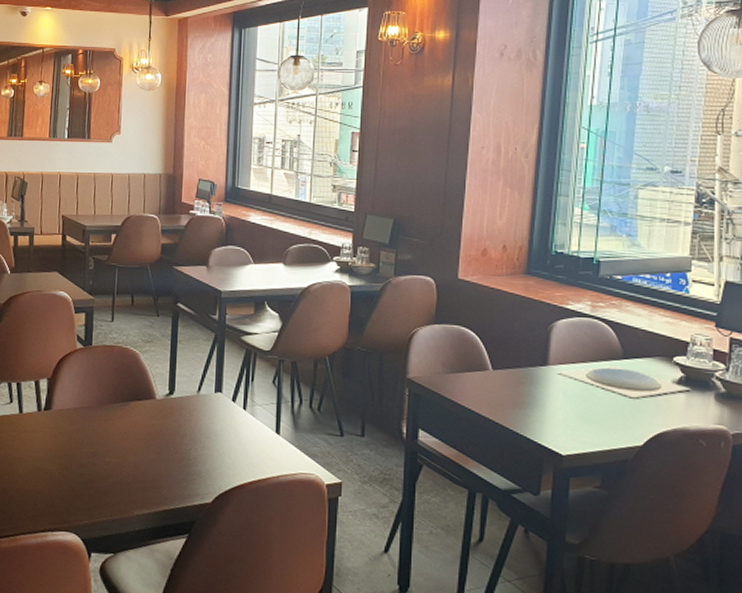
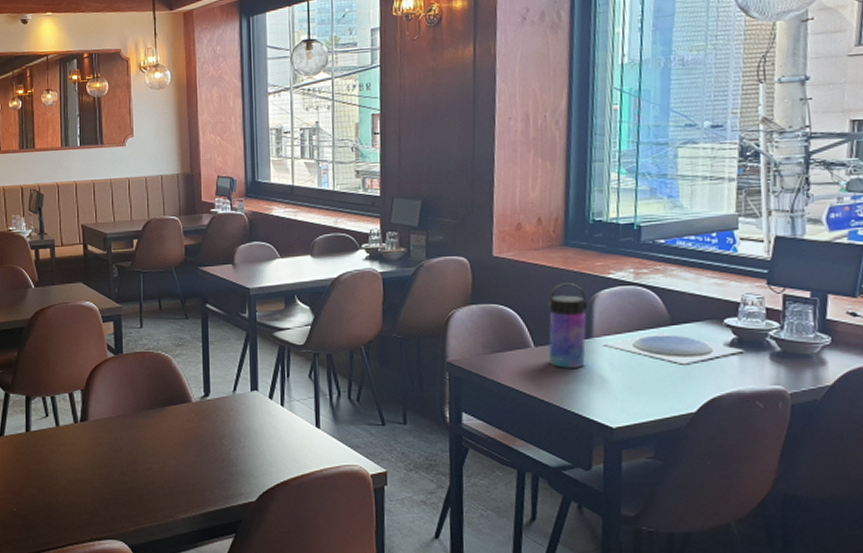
water bottle: none [505,310,546,394] -> present [548,283,588,368]

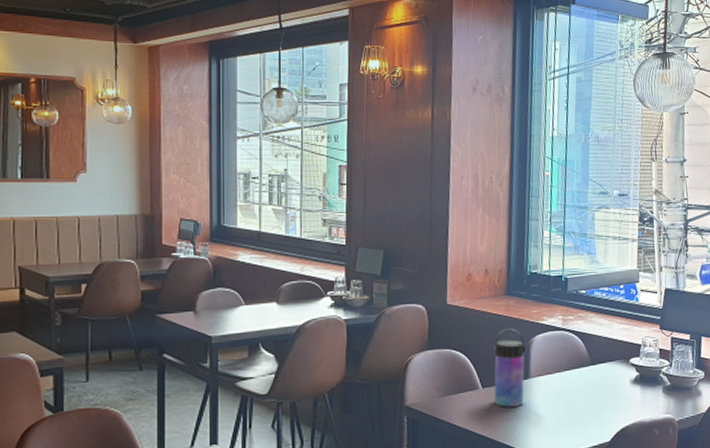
plate: present [603,333,744,365] -> none [538,372,644,400]

